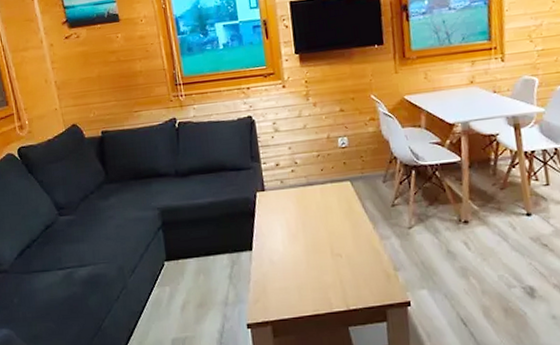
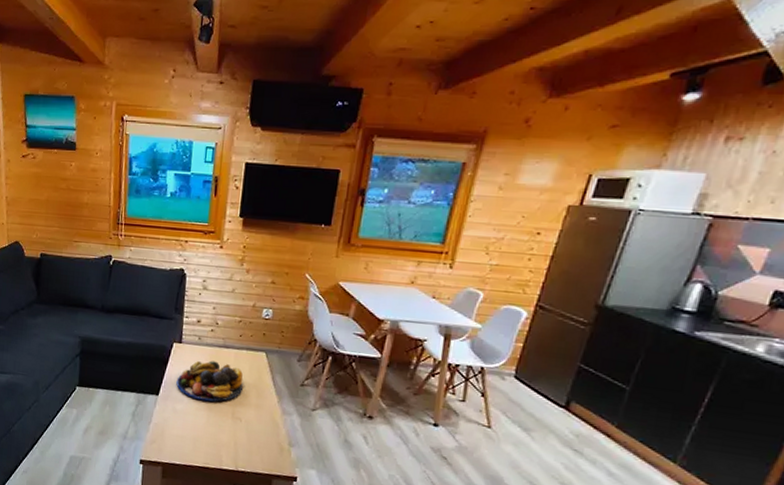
fruit bowl: none [267,201,336,246] -> present [176,360,243,403]

